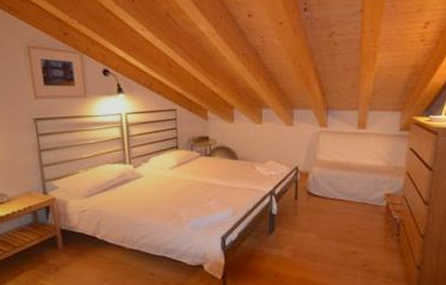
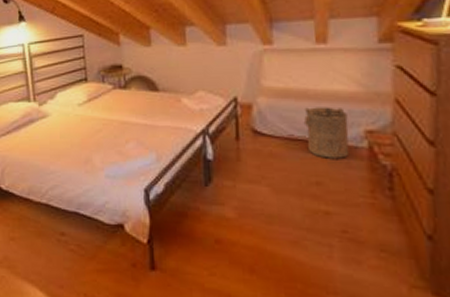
laundry hamper: none [344,176,374,214] -> present [303,107,350,159]

